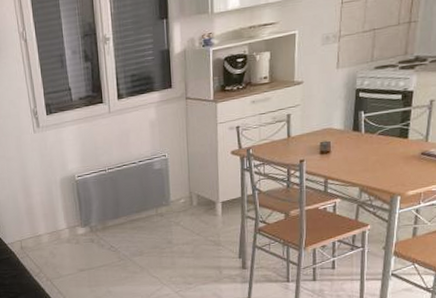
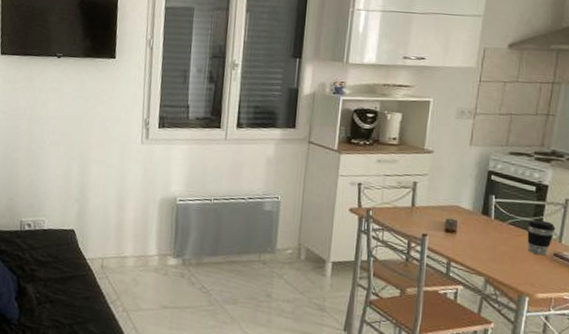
coffee cup: none [396,124,422,158] -> present [527,219,556,256]

